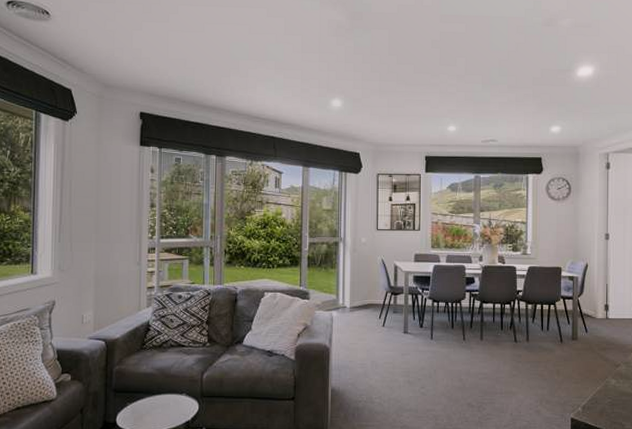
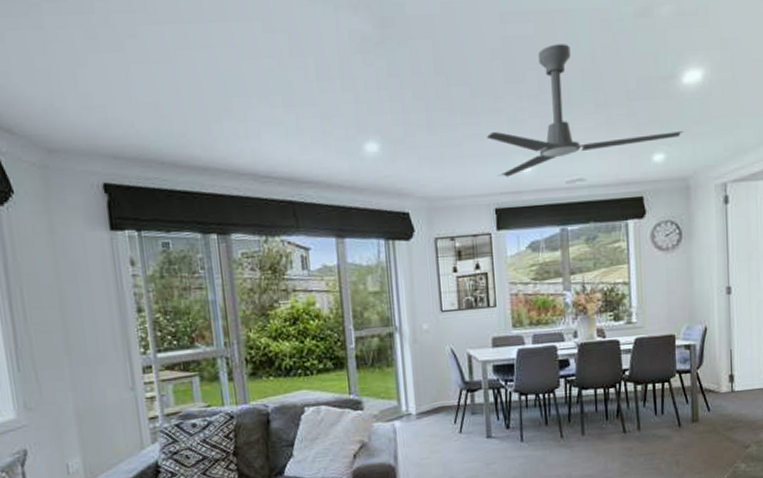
ceiling fan: none [423,40,576,134] -> present [486,44,684,177]

